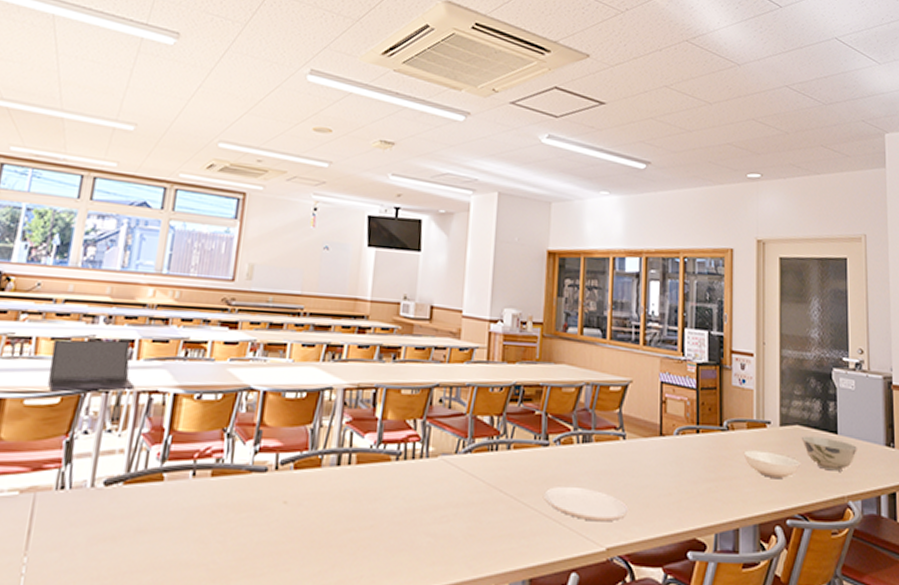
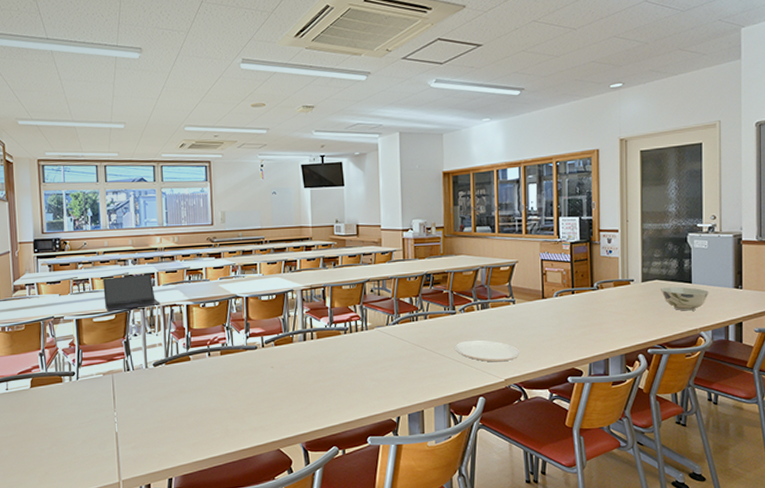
bowl: present [743,450,800,480] -> none [611,301,659,321]

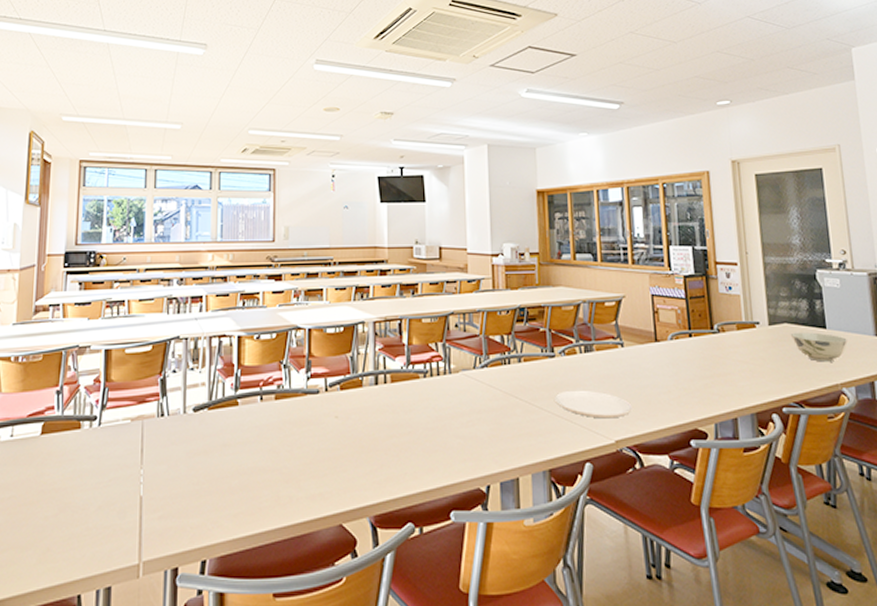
laptop: present [103,274,160,312] -> none [140,297,207,342]

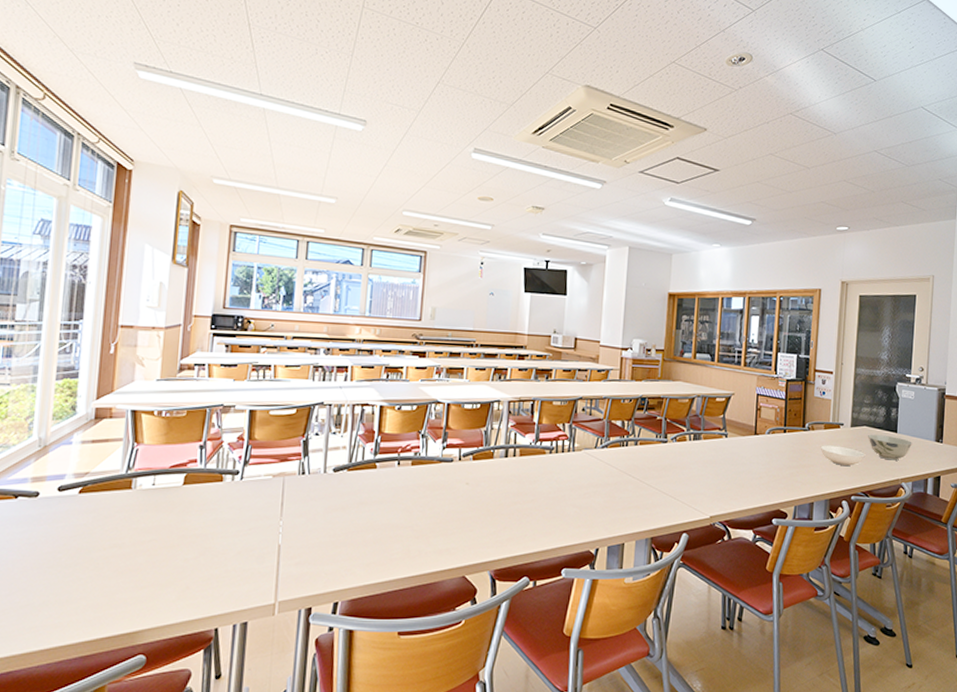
plate: present [555,390,633,419] -> none [663,471,728,498]
bowl: none [735,348,791,373] -> present [820,445,865,467]

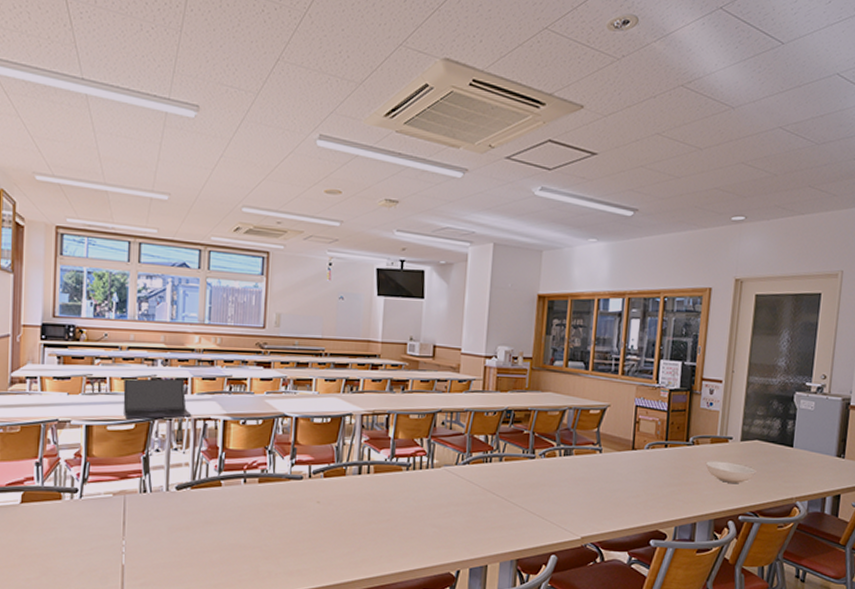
laptop: none [286,366,351,405] -> present [123,378,192,420]
bowl: present [867,434,912,461] -> none [759,449,810,478]

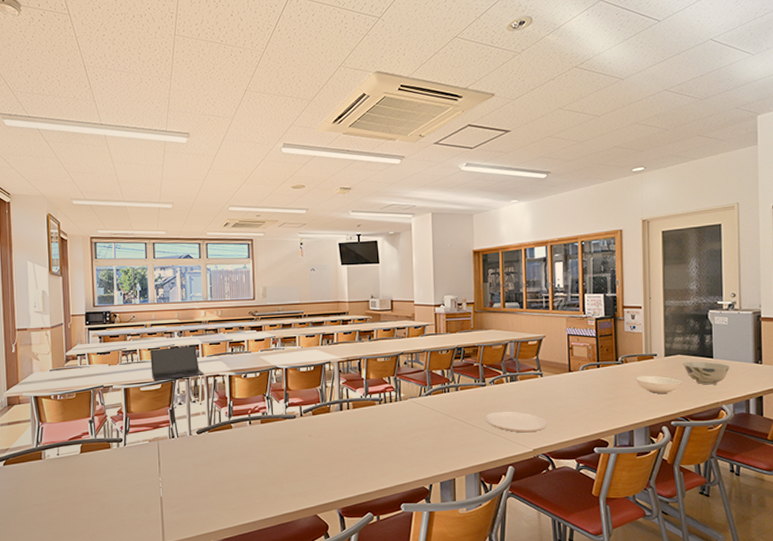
plate: none [530,489,602,517] -> present [485,411,548,433]
bowl: none [759,449,810,478] -> present [682,361,730,385]

